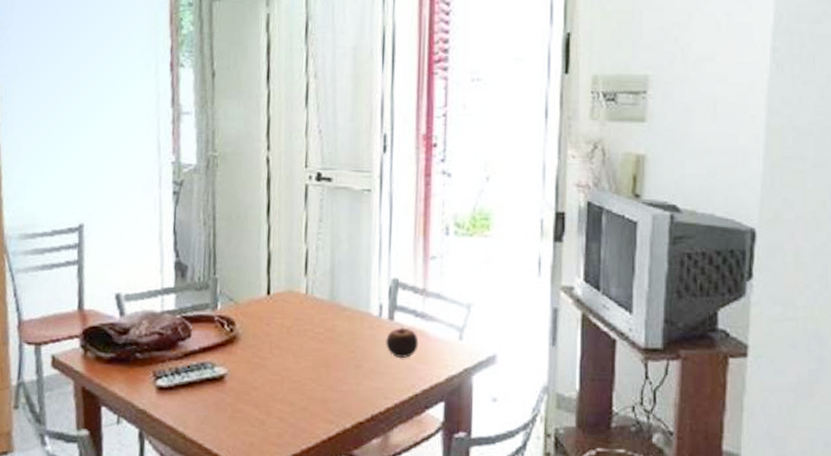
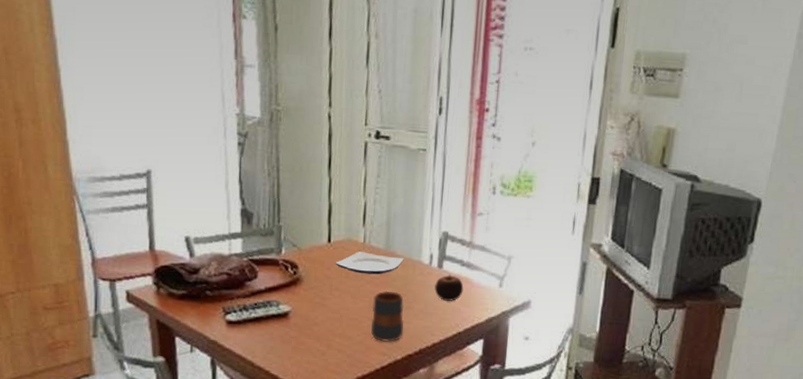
plate: none [275,304,351,330] -> present [335,251,404,275]
mug: none [316,347,353,408] -> present [371,290,404,342]

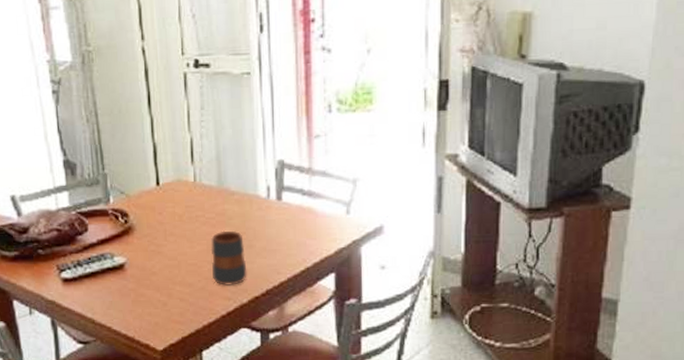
plate: present [335,251,404,275] -> none [166,191,239,215]
apple: present [434,275,464,301] -> none [275,206,307,235]

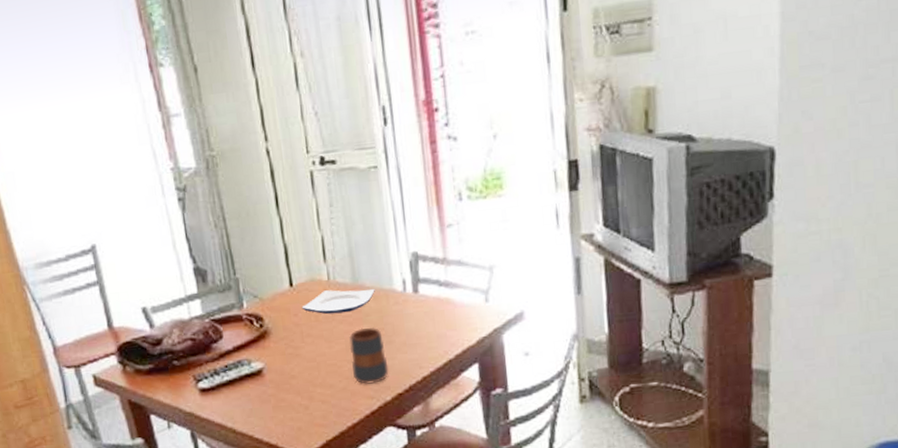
plate: none [166,191,239,215] -> present [301,288,375,315]

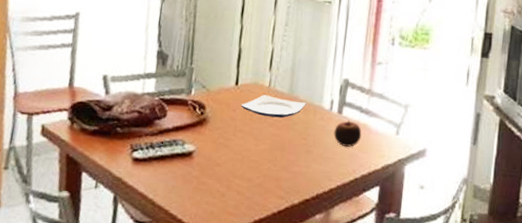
mug: present [349,328,389,384] -> none [270,134,304,186]
apple: none [413,298,446,328] -> present [334,120,362,147]

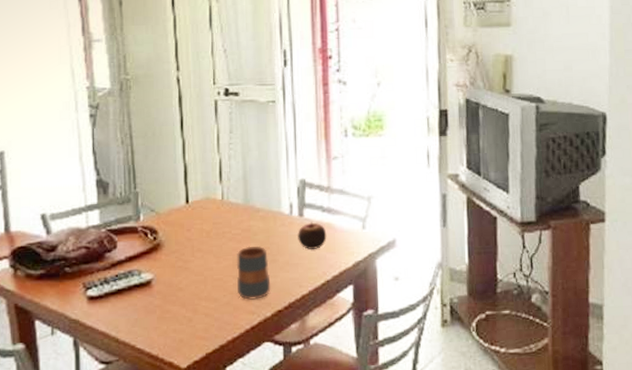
plate: present [240,95,306,118] -> none [195,209,264,232]
mug: none [270,134,304,186] -> present [237,246,271,300]

